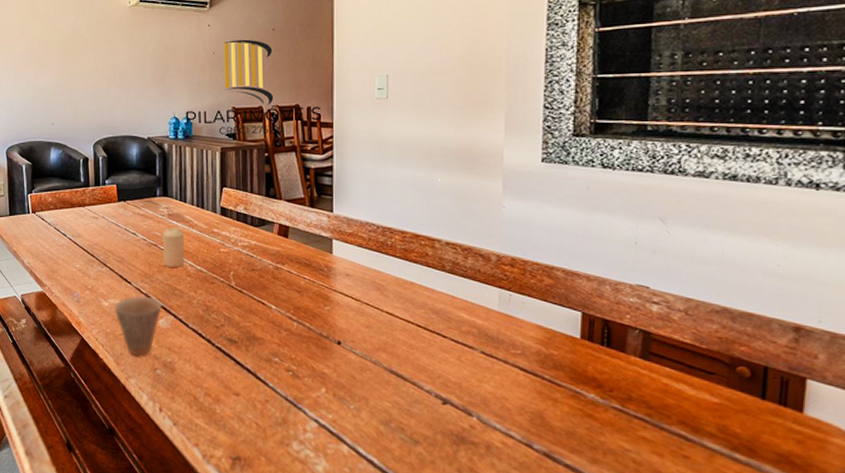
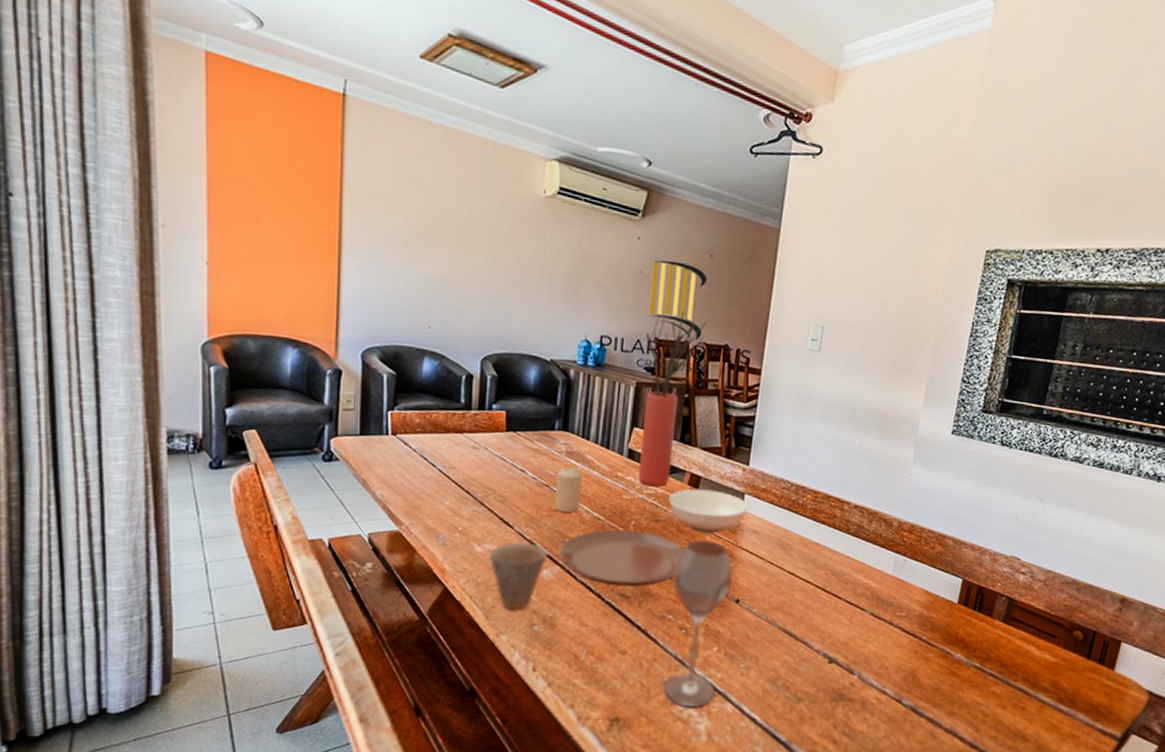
plate: none [171,280,282,332] -> present [559,529,684,587]
vase: none [224,81,278,239] -> present [638,311,708,487]
bowl: none [261,238,339,279] -> present [668,488,749,534]
wineglass: none [274,285,332,449] -> present [662,539,734,708]

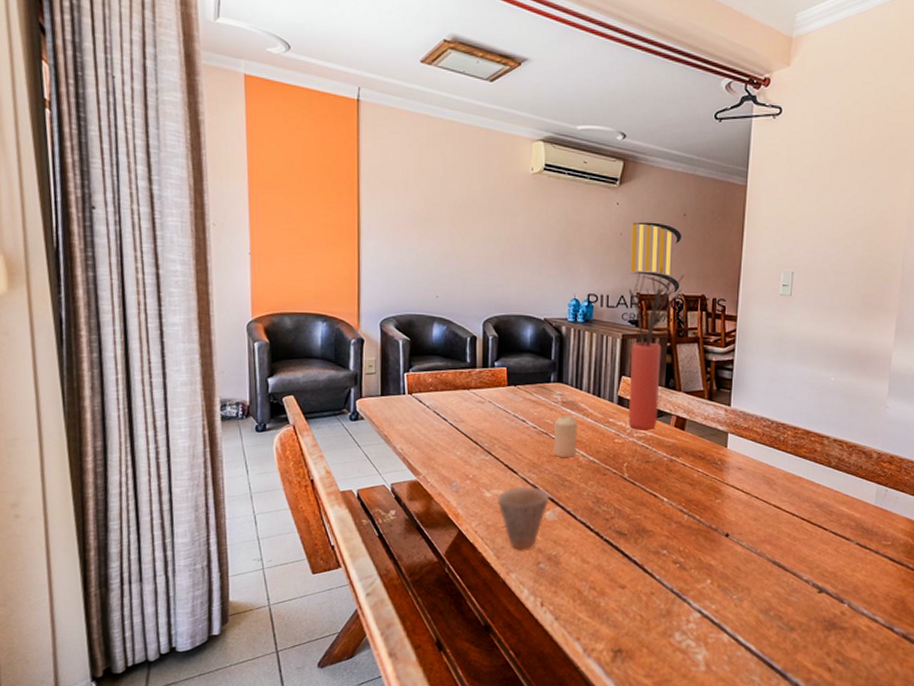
plate: present [559,529,684,587] -> none [560,471,674,525]
wineglass: present [662,539,734,708] -> none [661,478,722,638]
bowl: present [668,488,749,534] -> none [656,430,733,472]

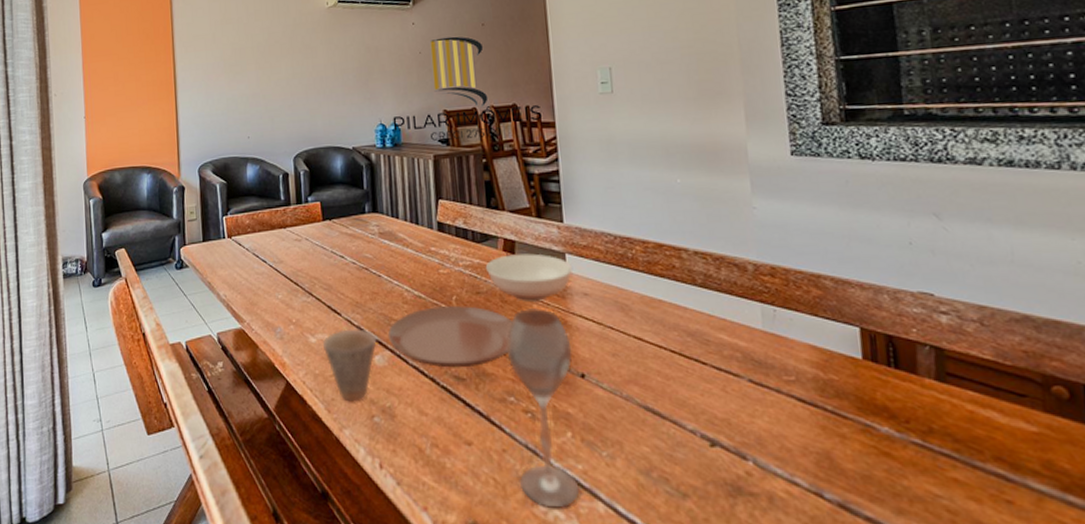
candle: present [554,415,577,457] -> none [374,246,400,294]
plate: none [560,471,674,525] -> present [387,306,513,368]
vase: present [628,267,685,430] -> none [434,81,492,258]
bowl: none [656,430,733,472] -> present [485,253,573,302]
wineglass: none [661,478,722,638] -> present [506,308,580,508]

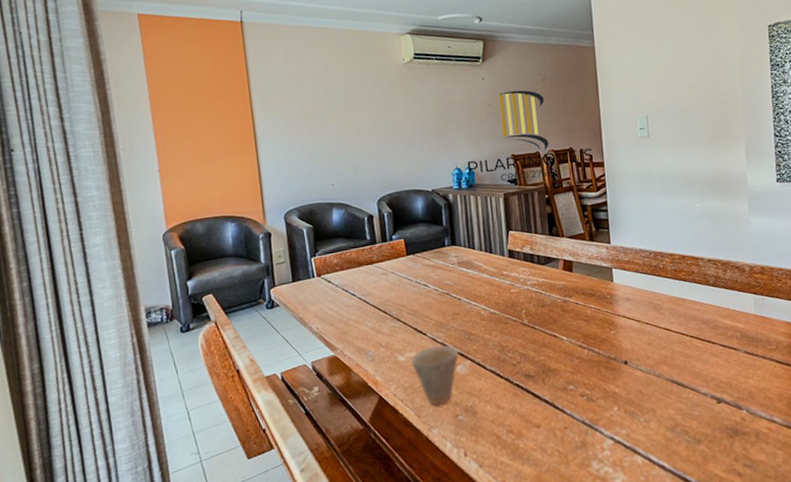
plate: present [387,306,513,368] -> none [468,317,572,370]
bowl: present [485,253,573,302] -> none [548,270,619,309]
wineglass: present [506,308,580,508] -> none [566,313,624,466]

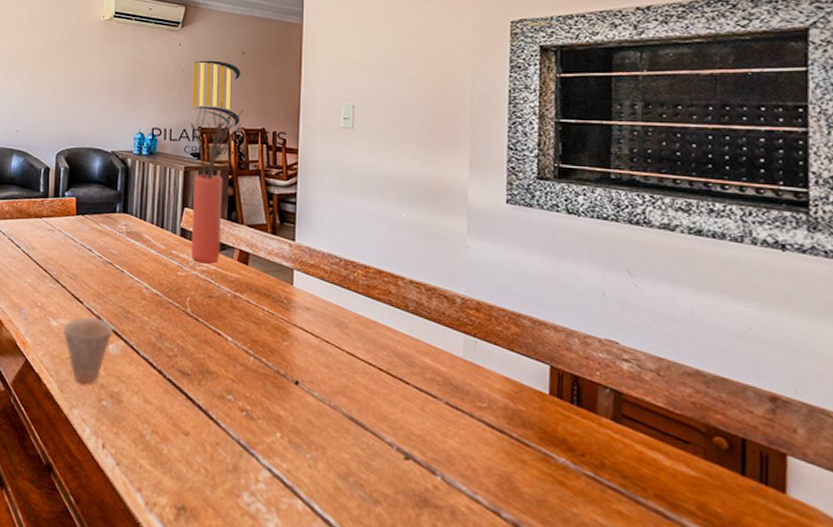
vase: none [503,129,552,278] -> present [190,102,245,264]

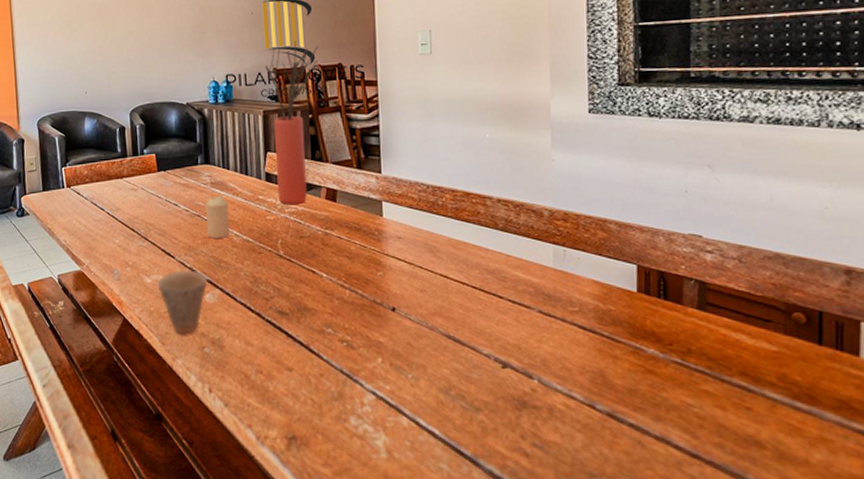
candle: none [118,245,141,289] -> present [205,195,230,238]

